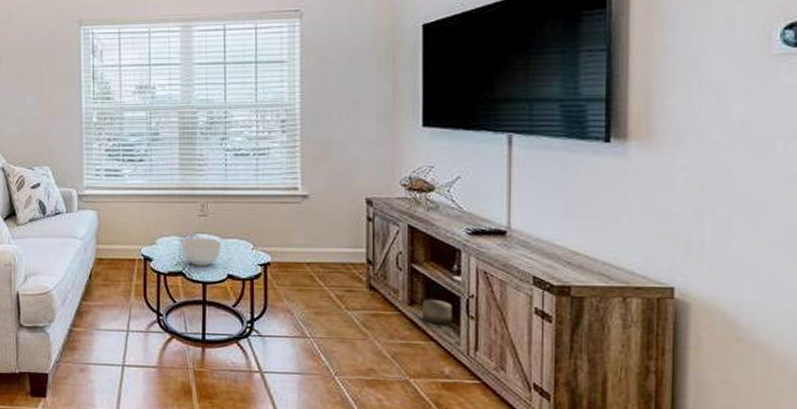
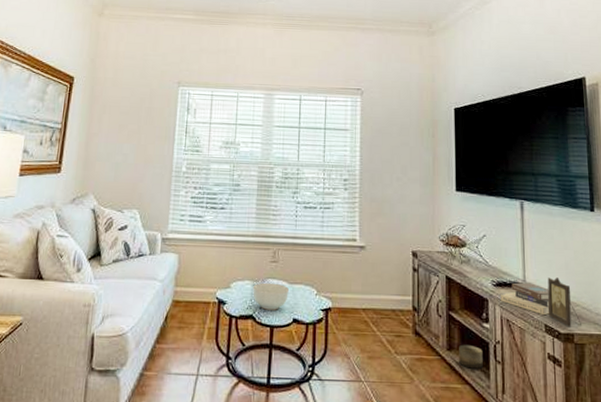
books: none [477,230,541,267] -> present [501,282,550,316]
photo frame: none [538,223,582,279] -> present [547,277,581,327]

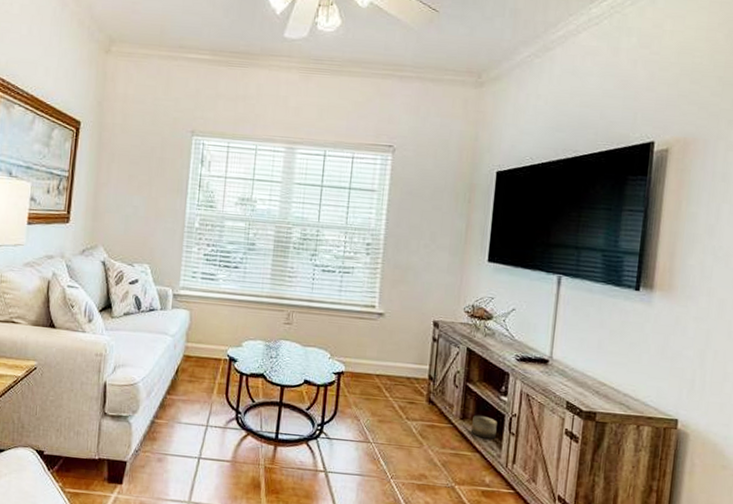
bowl: present [253,282,289,310] -> none [264,343,302,371]
books: present [501,282,550,316] -> none [523,358,577,393]
photo frame: present [547,277,581,327] -> none [571,355,606,406]

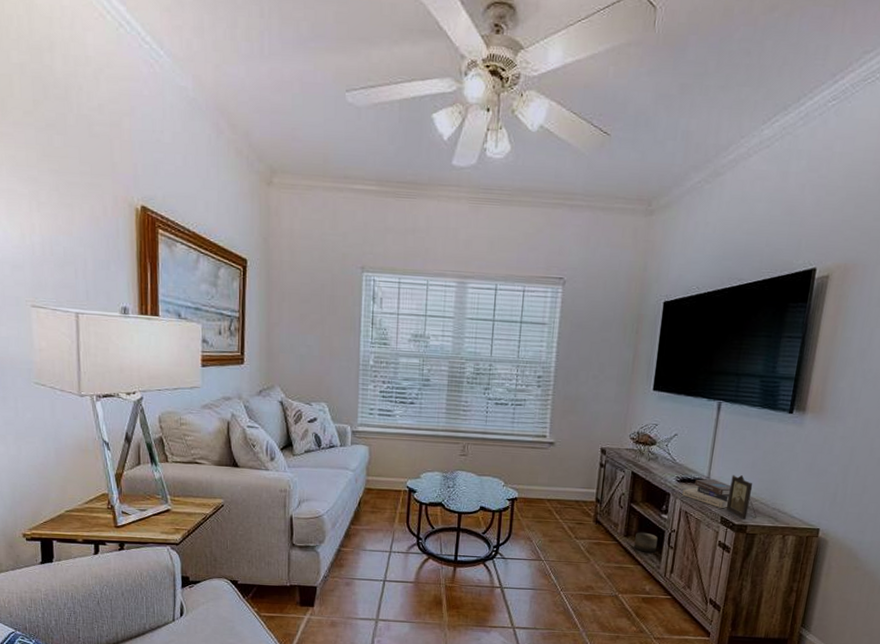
books: none [523,358,577,393] -> present [682,479,732,509]
photo frame: none [571,355,606,406] -> present [726,475,757,520]

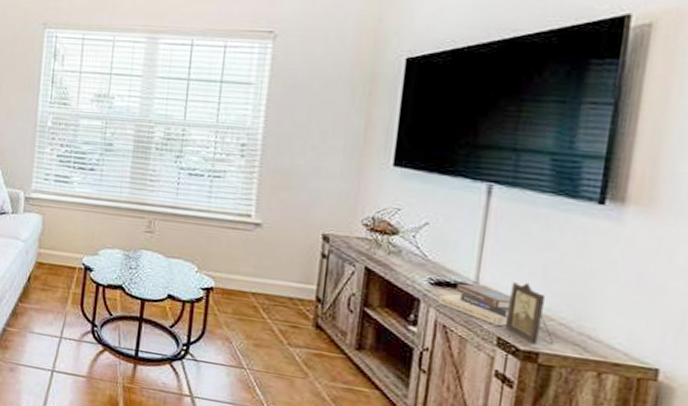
decorative box: present [634,532,658,554] -> none [370,345,403,377]

